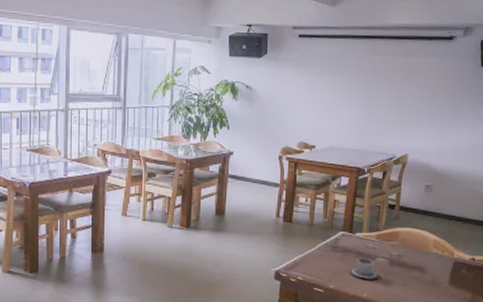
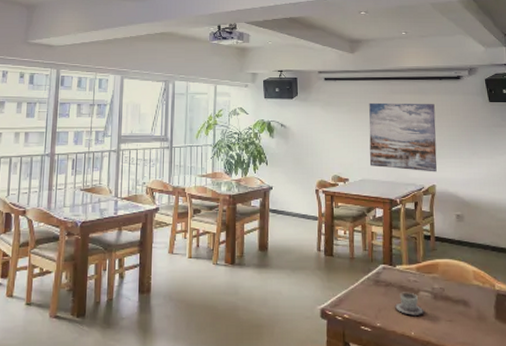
wall art: none [339,64,420,141] -> present [369,102,437,172]

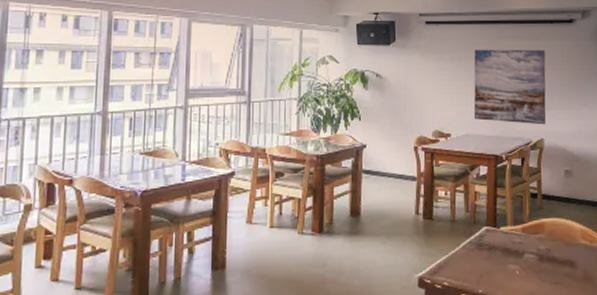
cup: present [394,292,424,317] -> none [497,255,529,281]

